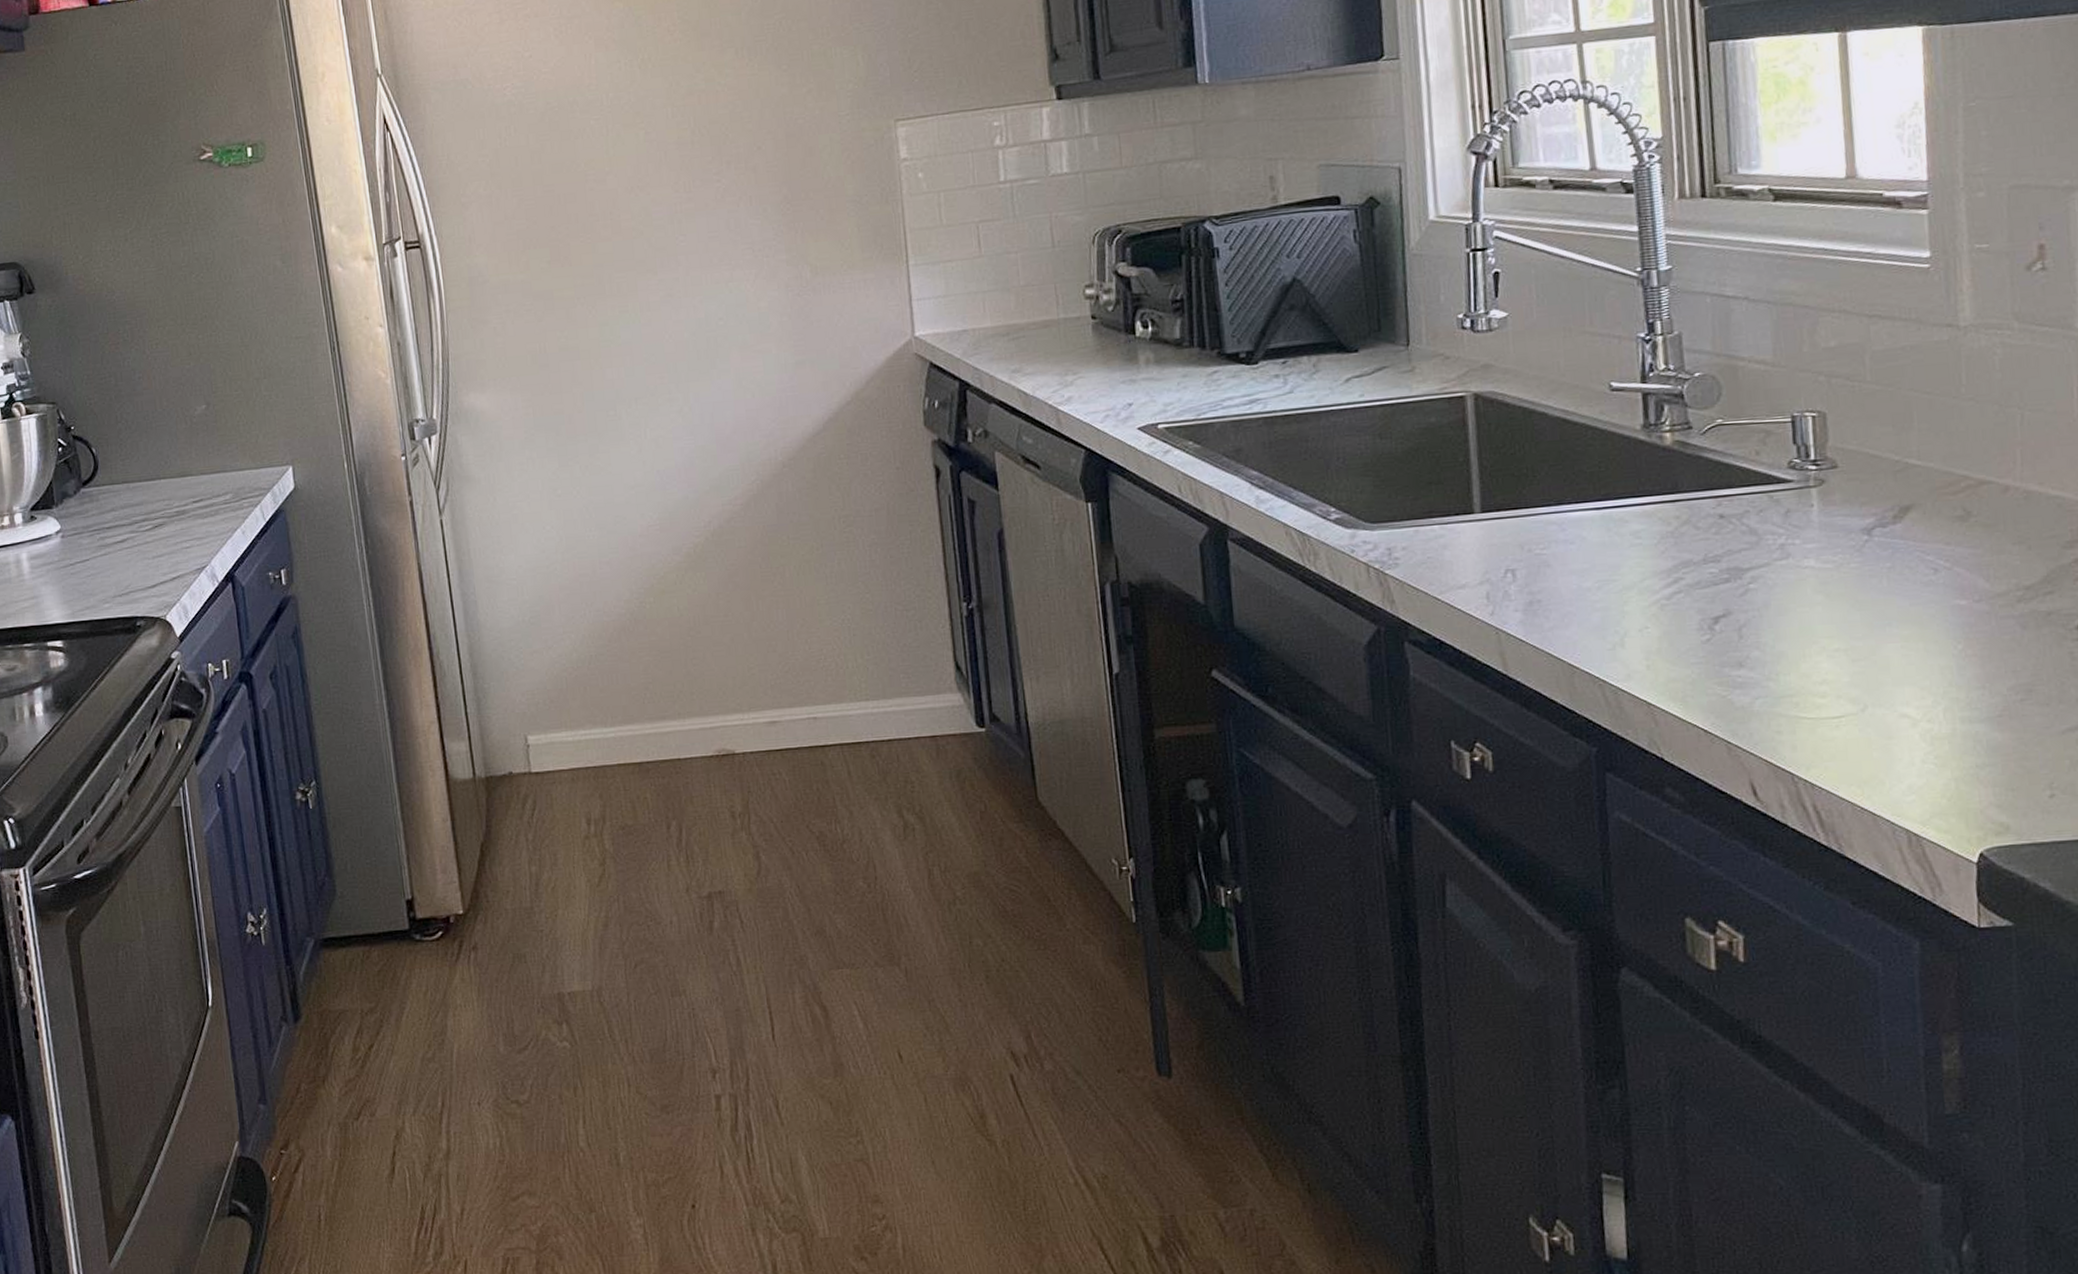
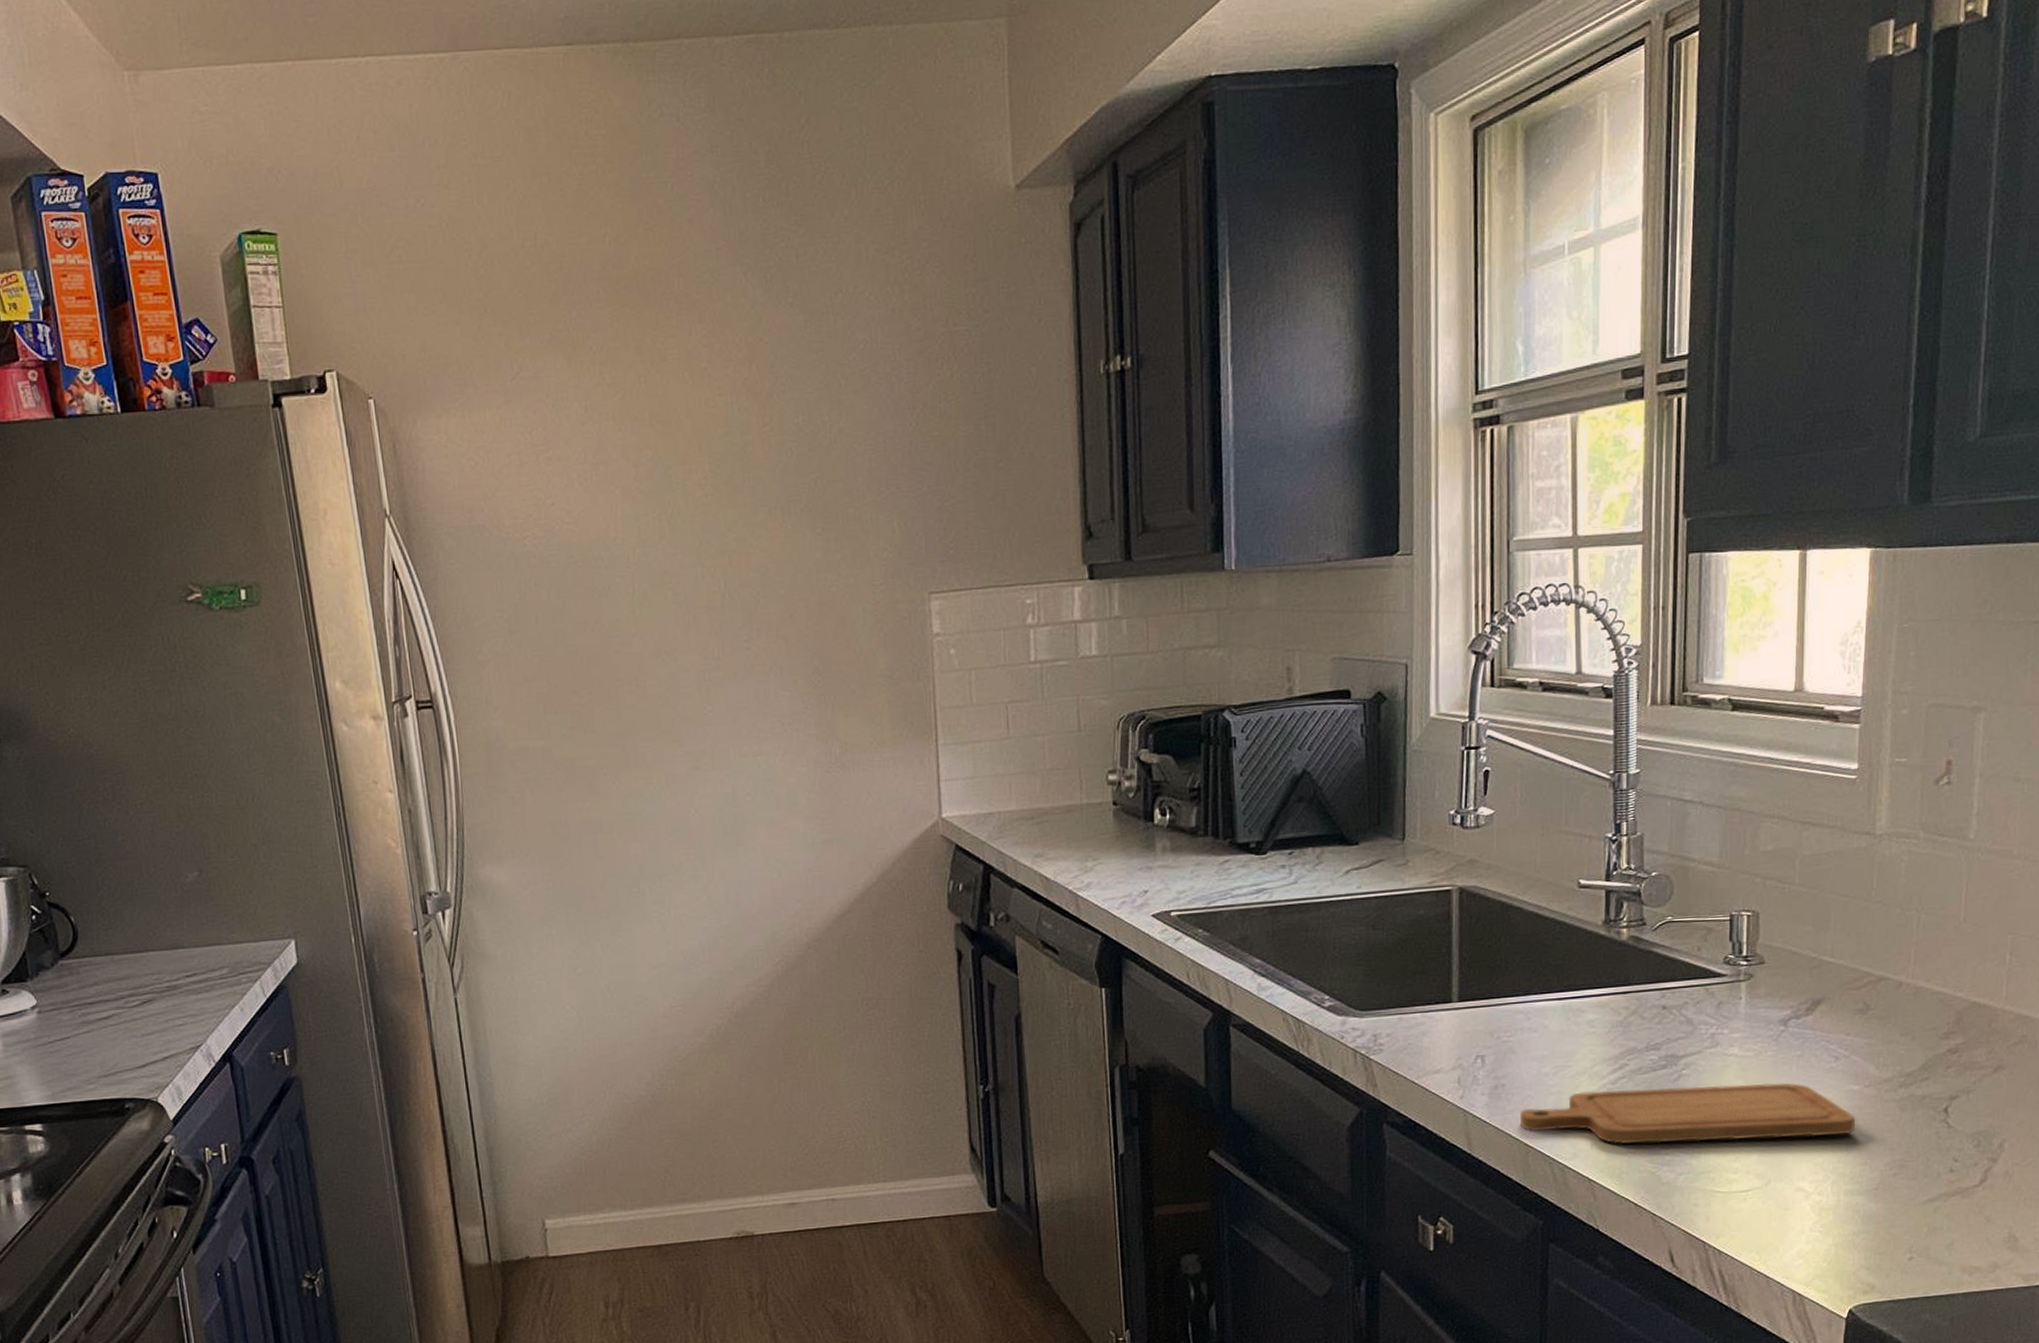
chopping board: none [1561,597,1967,665] -> present [1520,1083,1856,1144]

